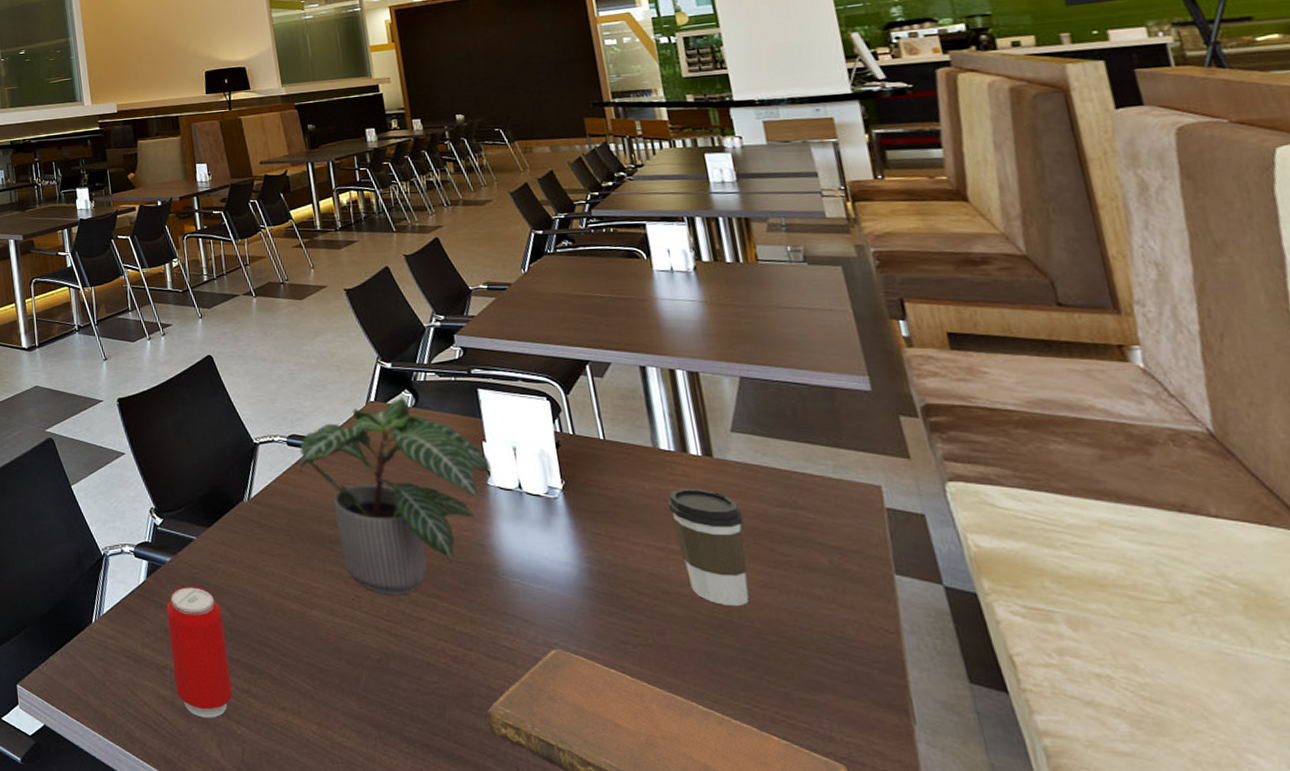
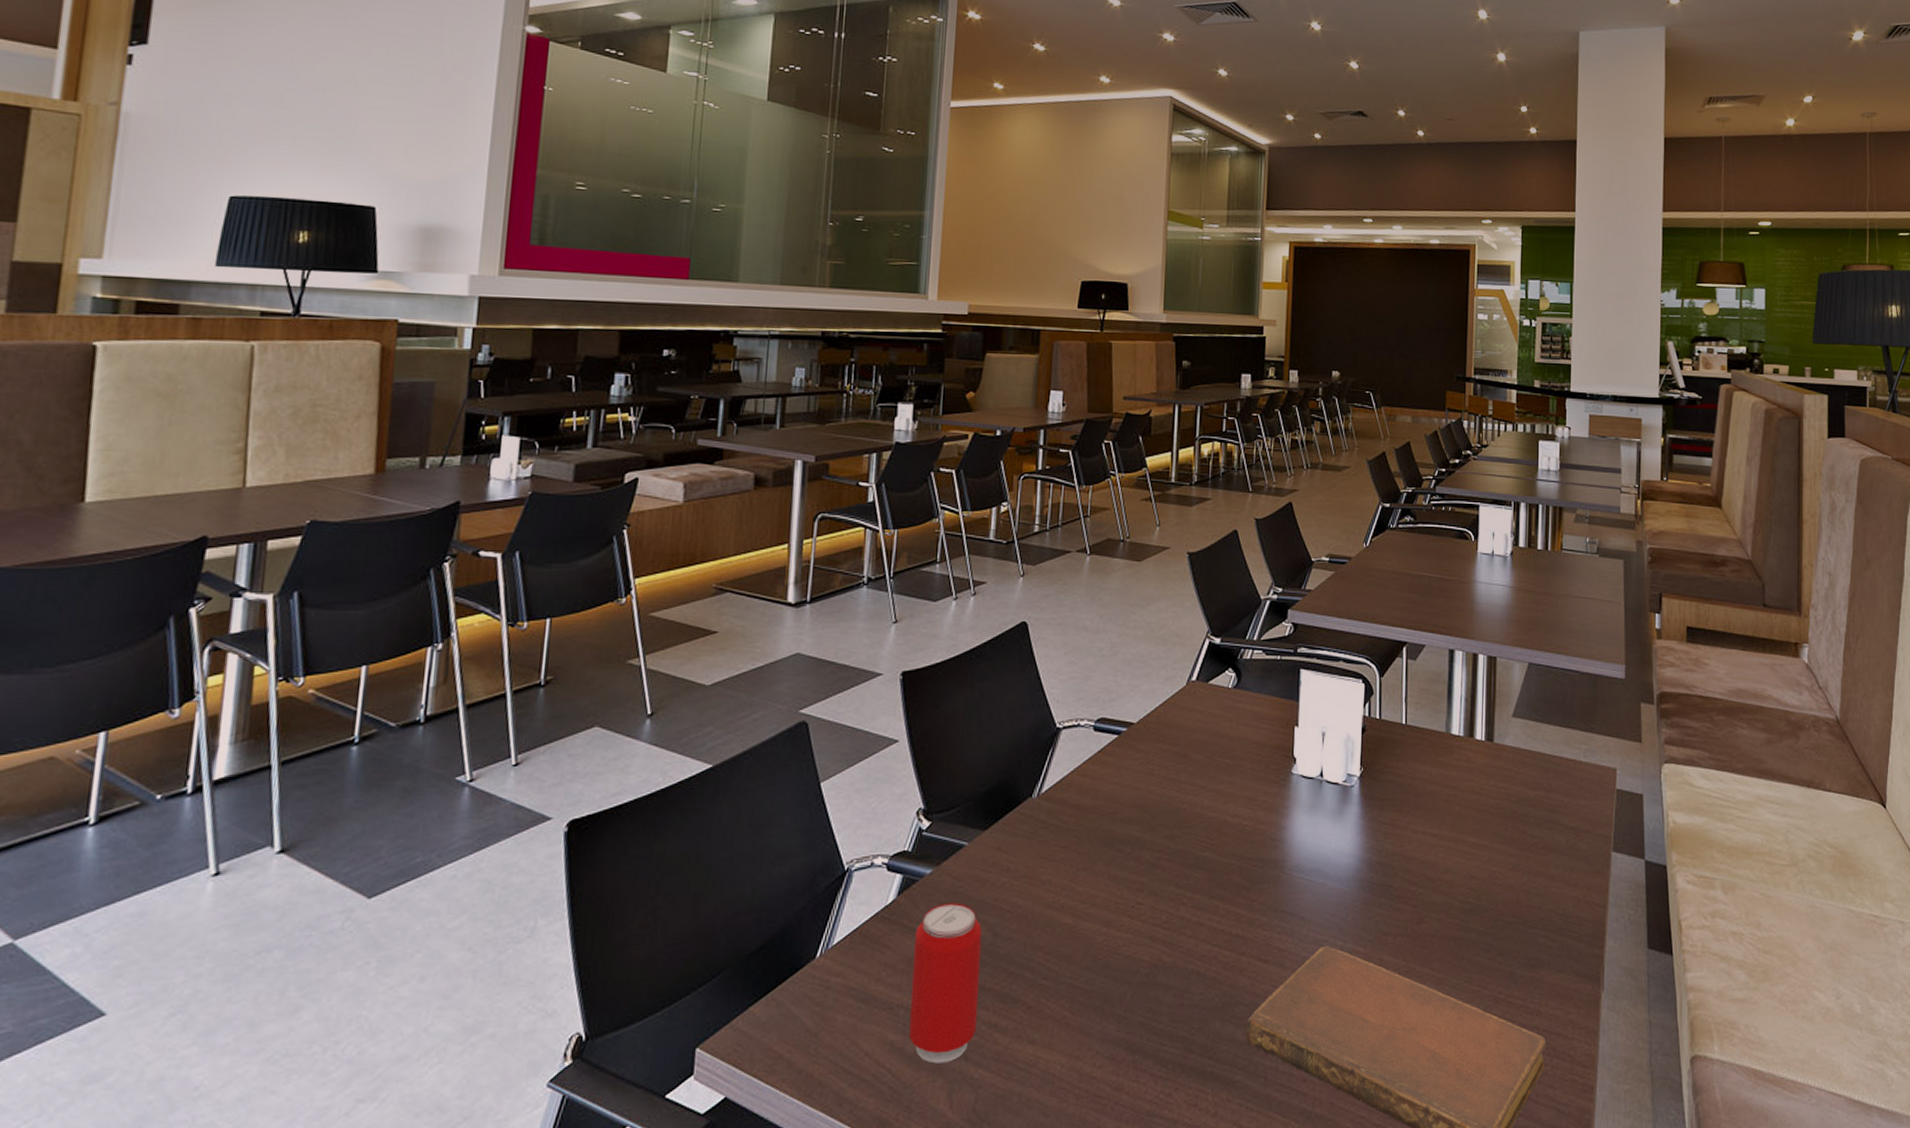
potted plant: present [299,397,493,596] -> none [1101,676,1299,900]
coffee cup: present [668,488,749,607] -> none [1447,773,1508,891]

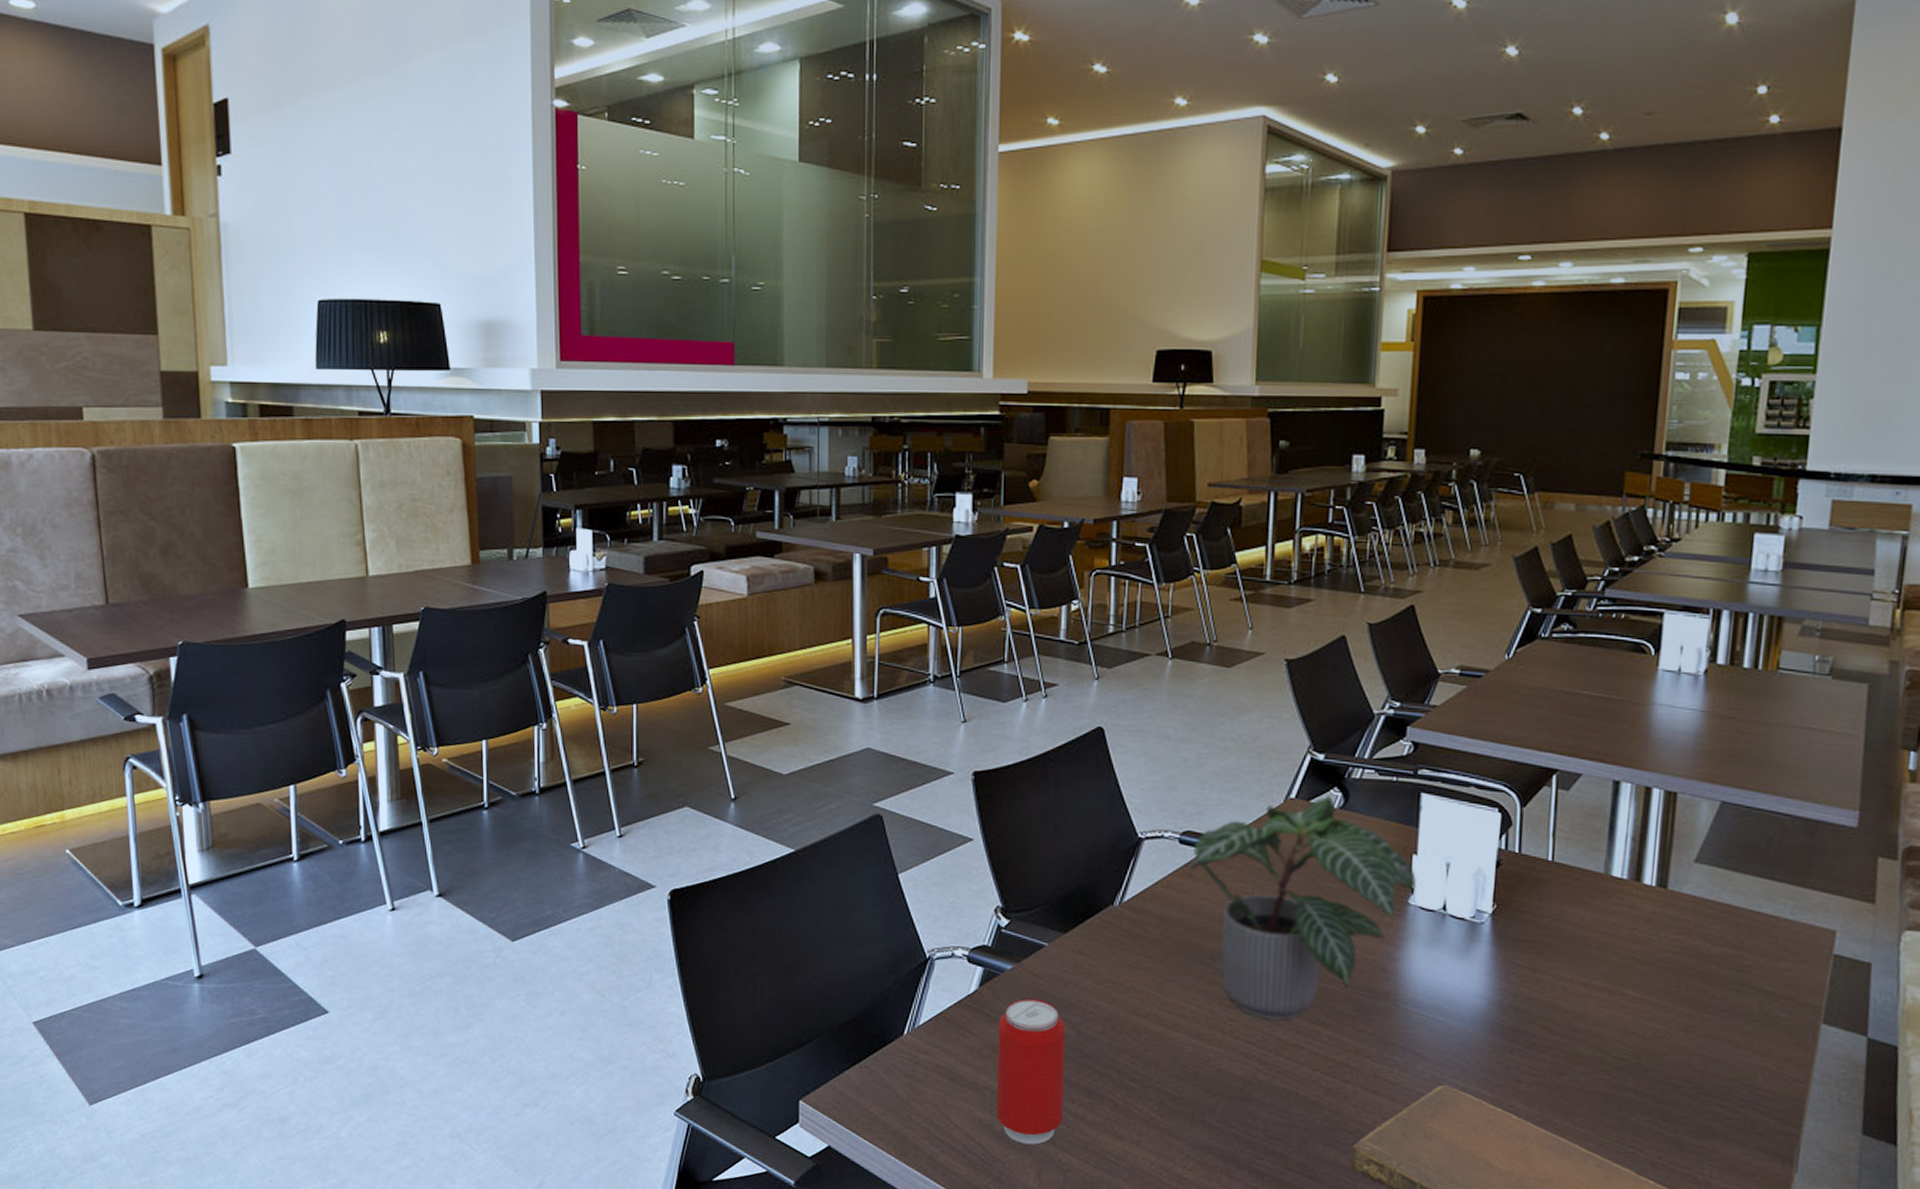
potted plant: none [1101,676,1299,900] -> present [1188,795,1418,1022]

